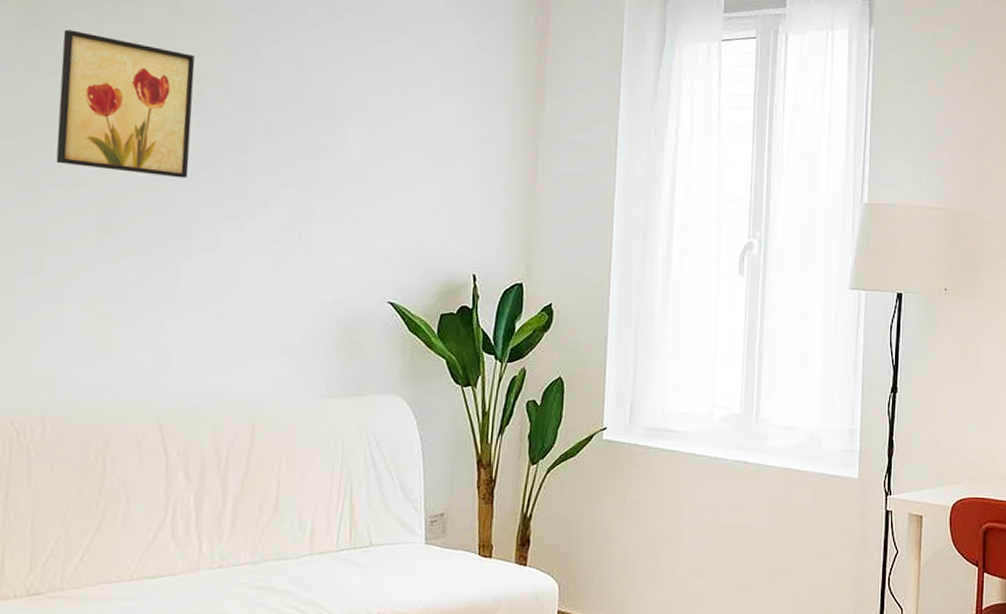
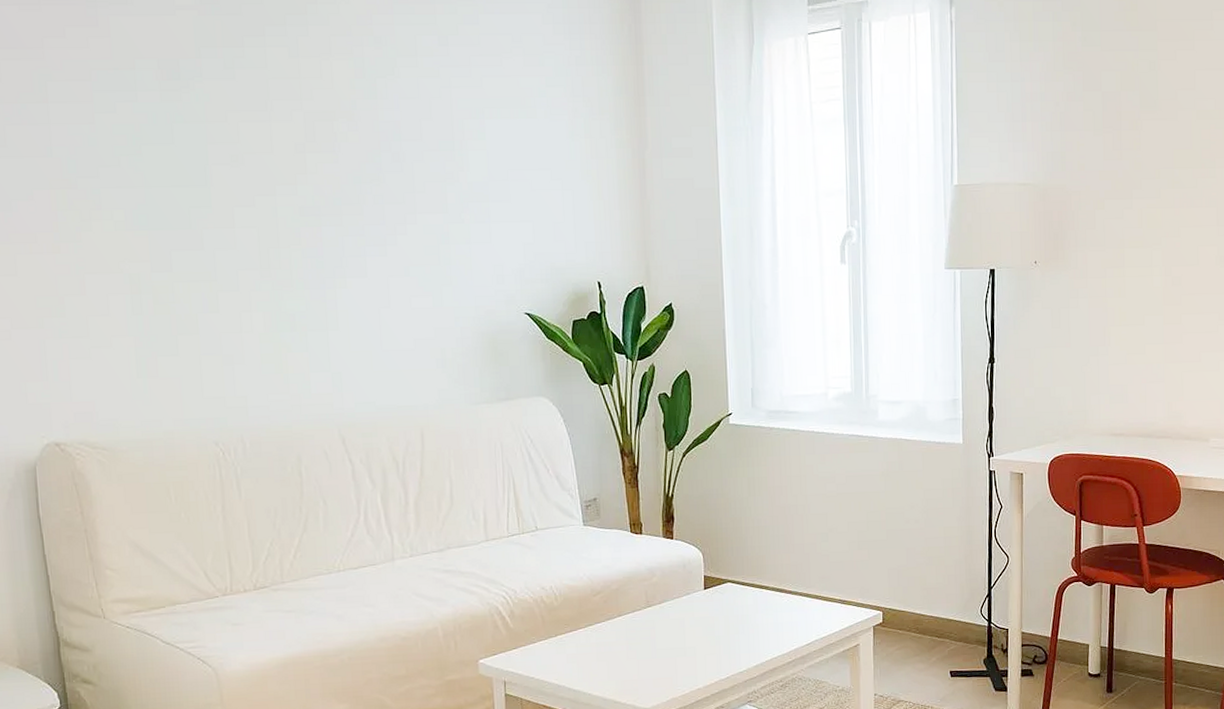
wall art: present [56,29,195,178] -> none [199,79,331,212]

